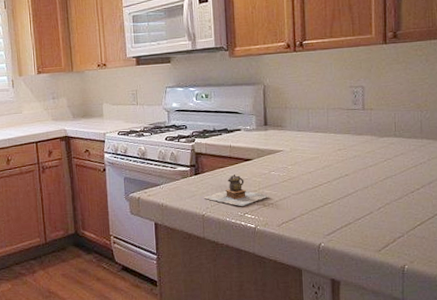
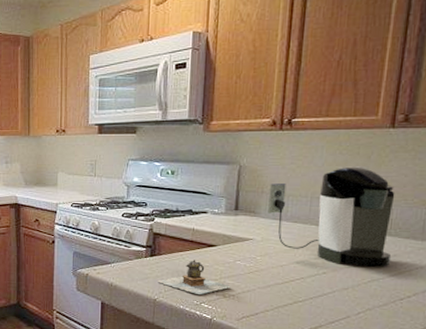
coffee maker: none [291,80,400,167] -> present [268,168,395,268]

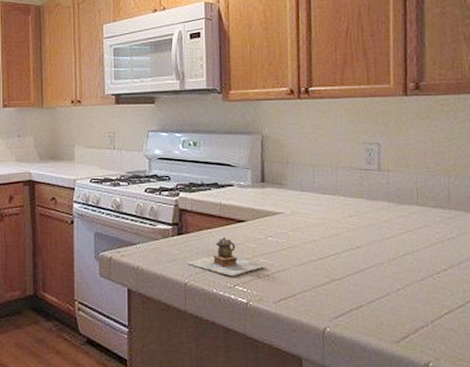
coffee maker: present [268,168,395,268] -> none [294,136,423,240]

